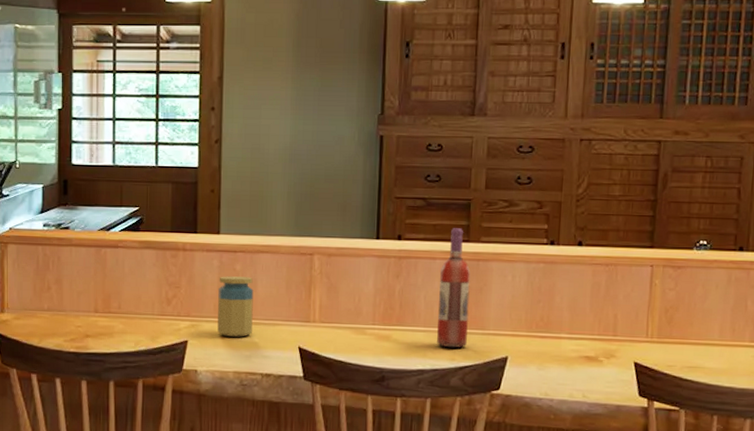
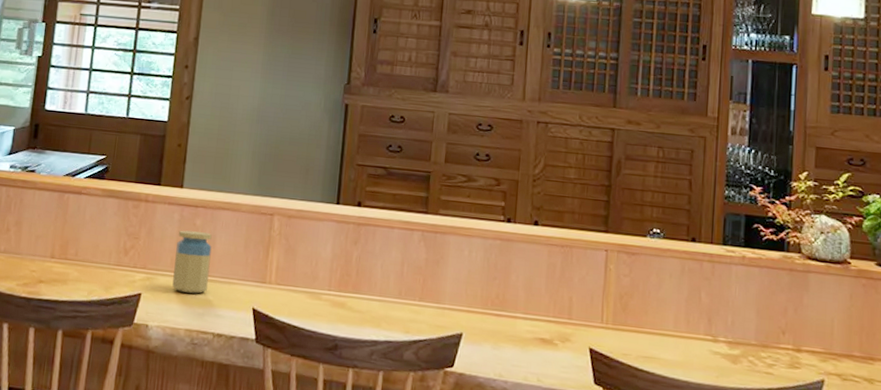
wine bottle: present [437,228,471,348] -> none [392,198,428,321]

